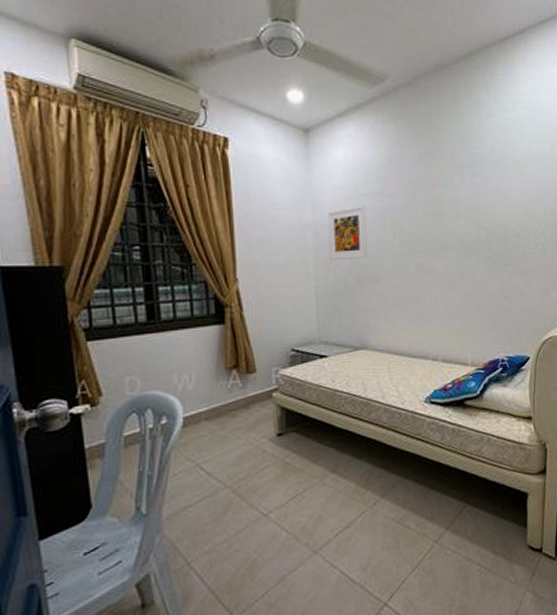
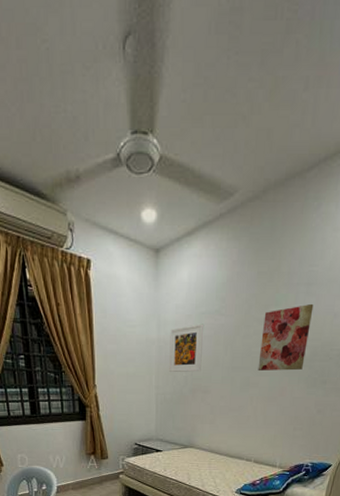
wall art: none [431,184,482,254] -> present [258,303,314,371]

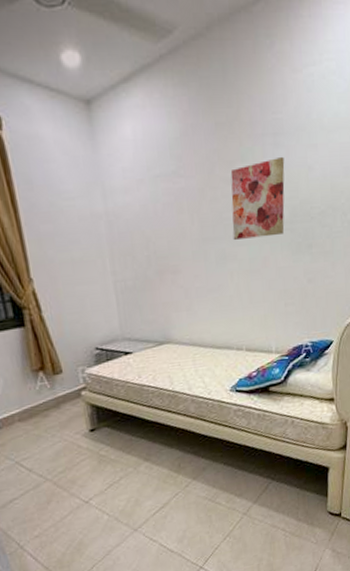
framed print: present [169,324,204,372] -> none [119,189,166,252]

